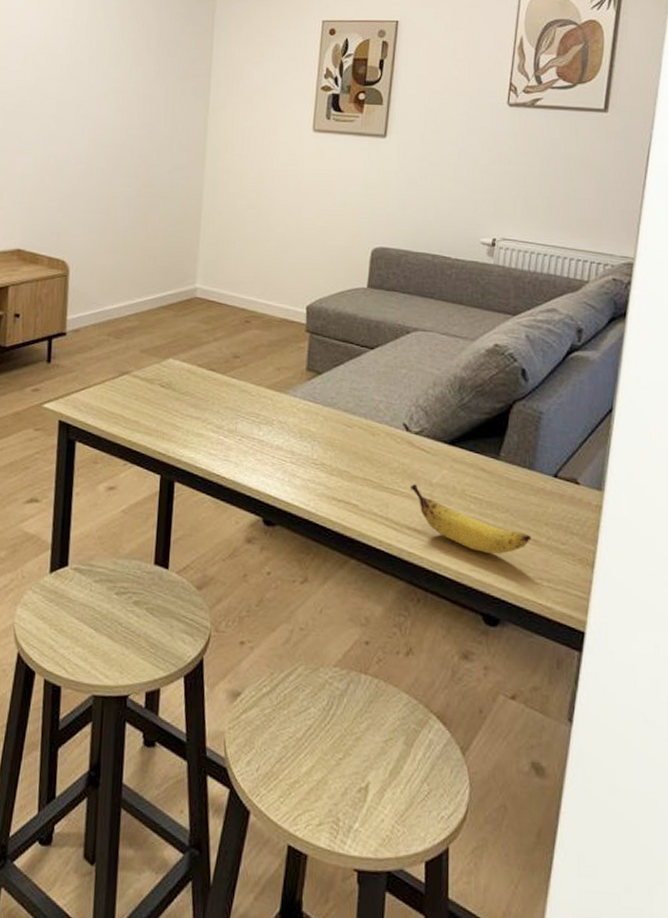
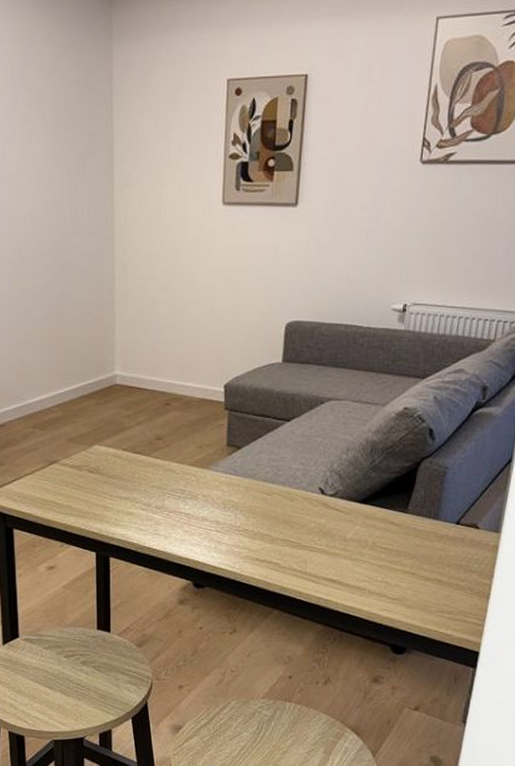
banana: present [410,484,532,554] -> none [326,541,435,594]

